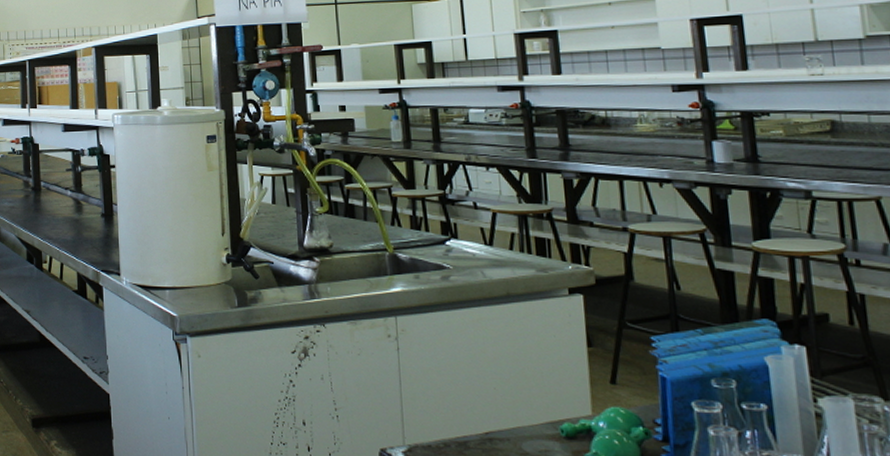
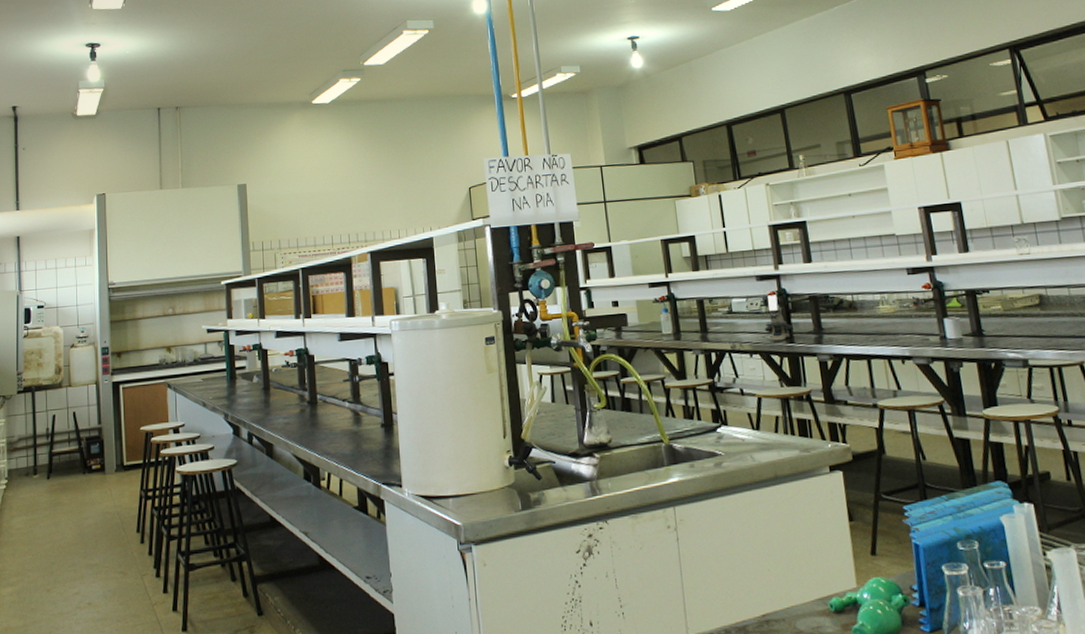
microscope: none [503,107,536,157] -> present [762,295,793,342]

